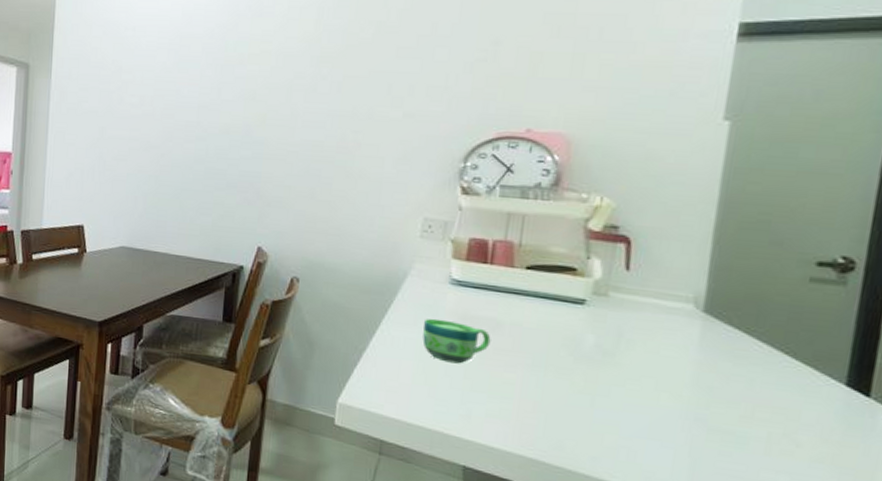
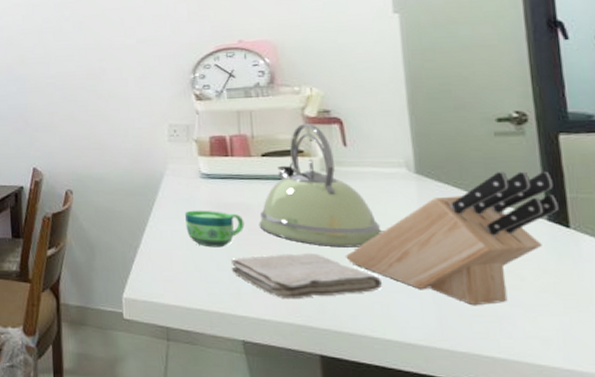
washcloth: none [465,377,636,435] -> present [231,253,383,300]
kettle: none [507,238,648,386] -> present [258,124,382,248]
knife block: none [600,323,867,467] -> present [346,171,560,306]

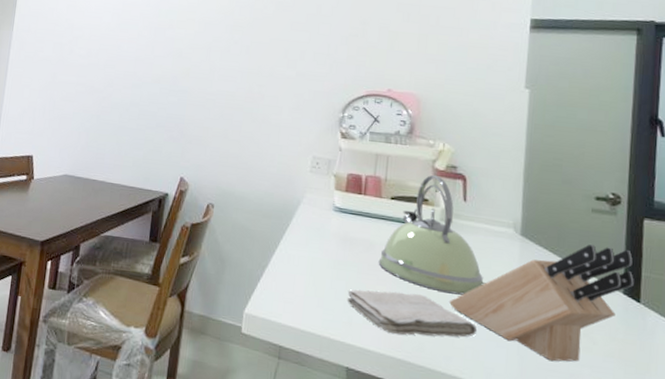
cup: present [185,210,245,248] -> none [313,239,366,278]

